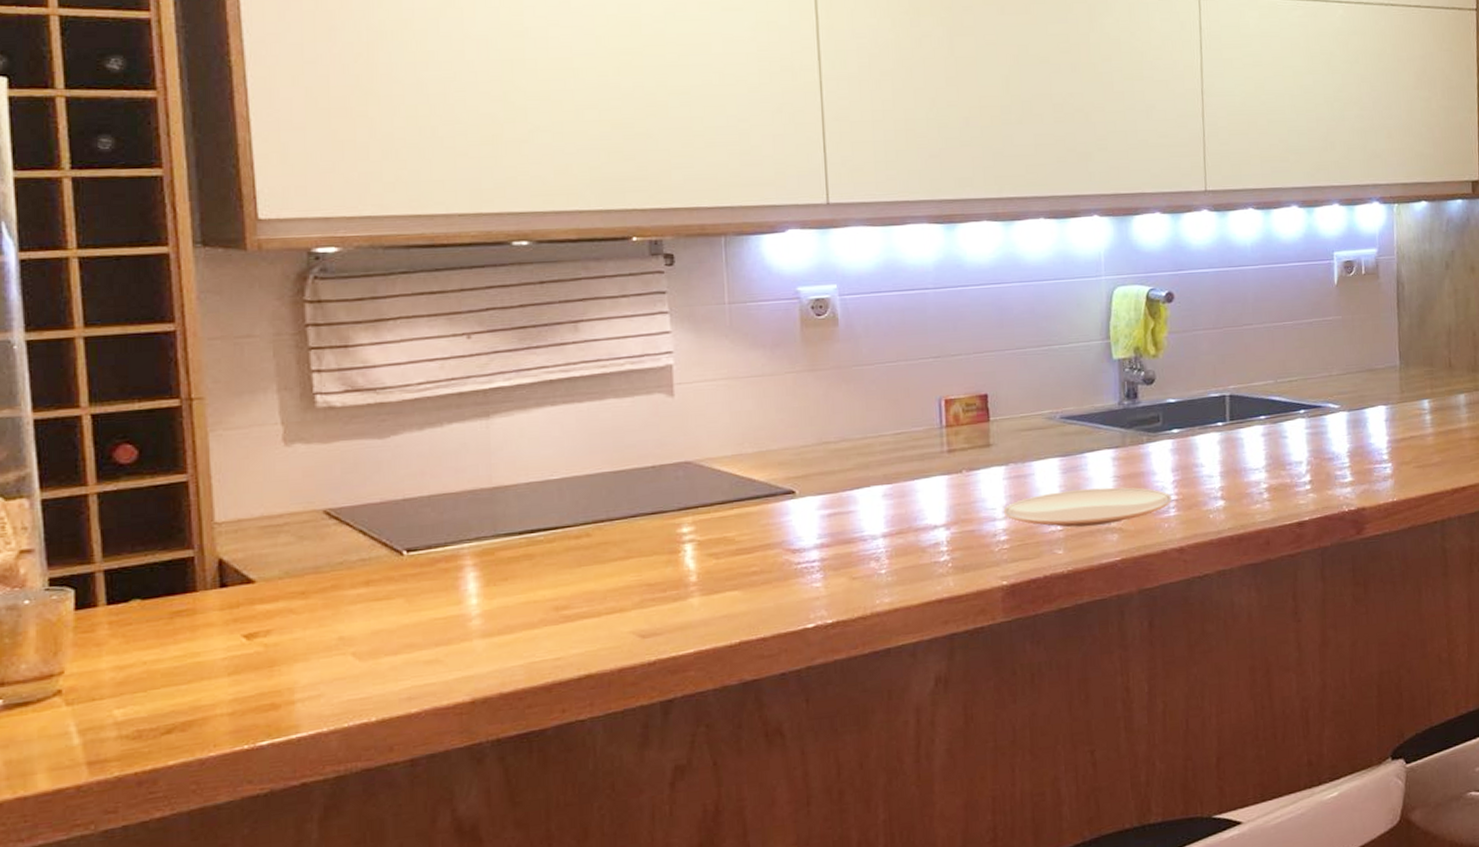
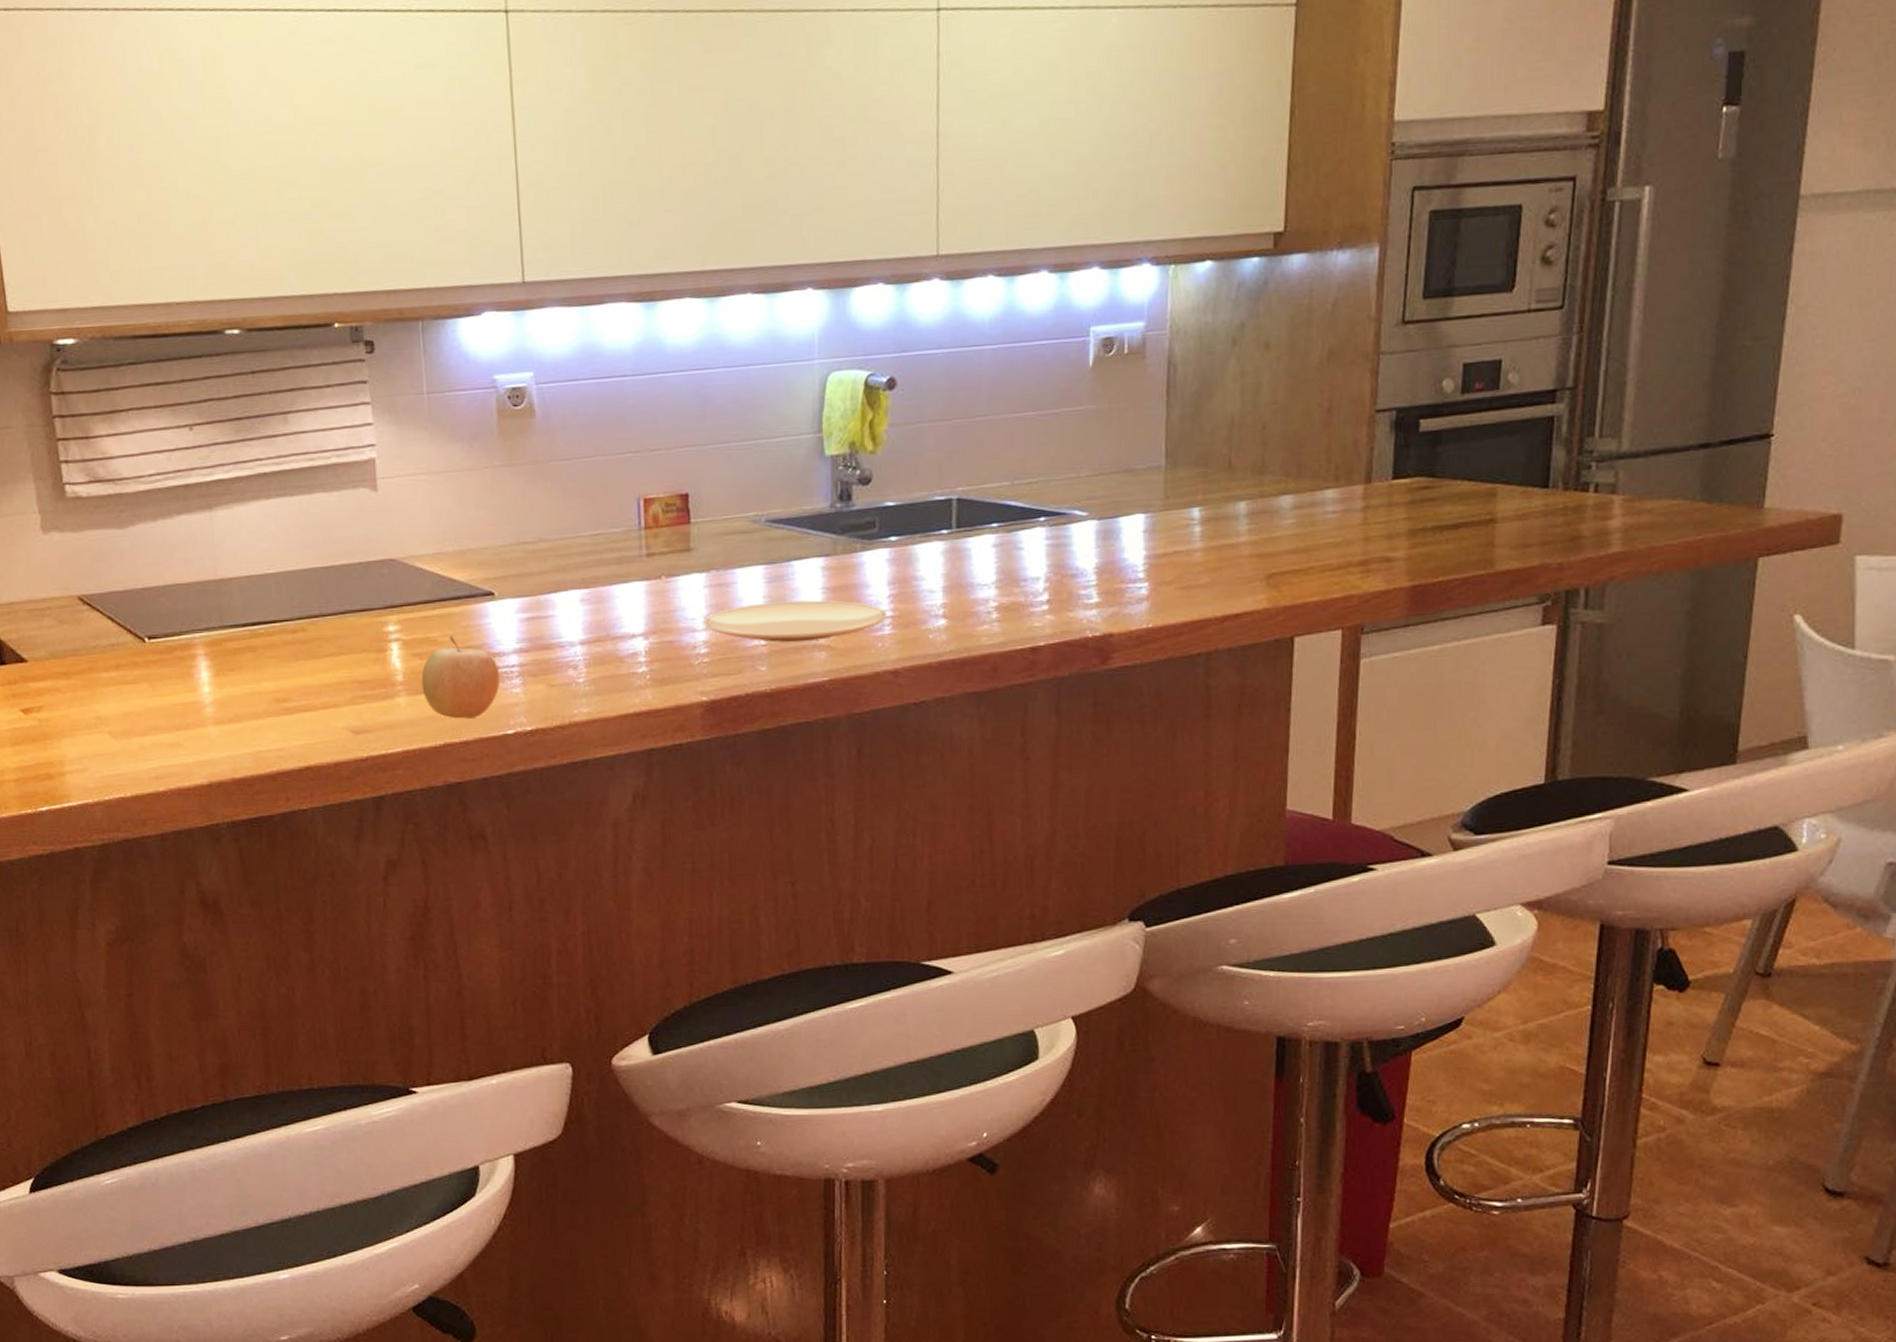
fruit: none [716,534,801,617] -> present [421,636,501,719]

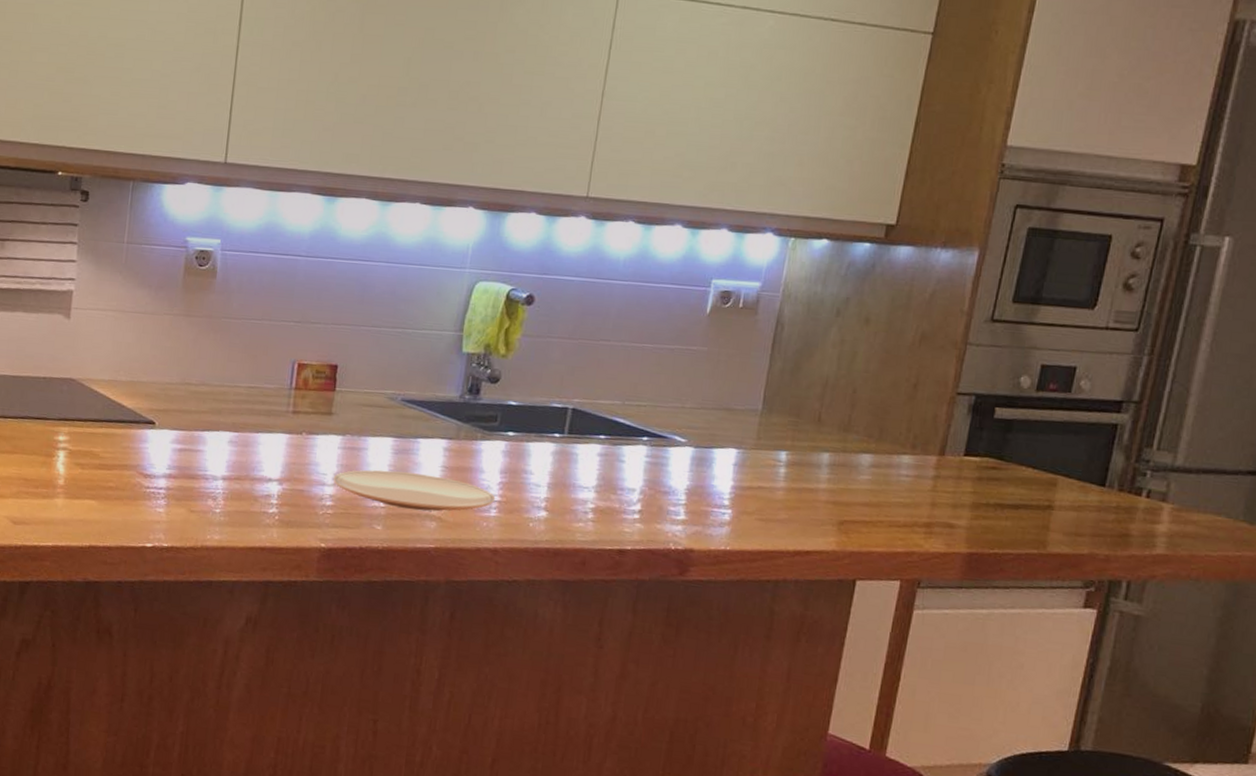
fruit: present [421,636,501,719] -> none [78,453,149,528]

